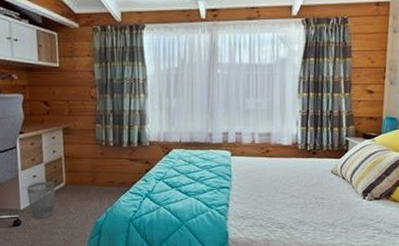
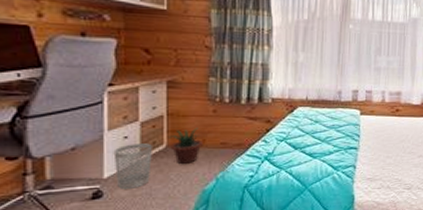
potted plant: none [65,167,94,200] -> present [167,127,203,165]

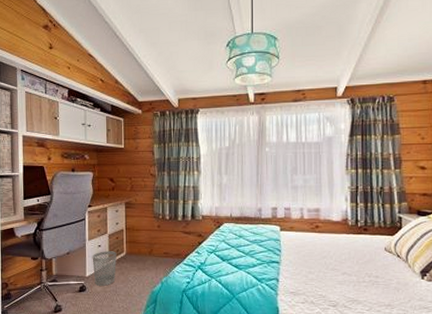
potted plant: present [167,127,203,165] -> none [126,239,151,269]

